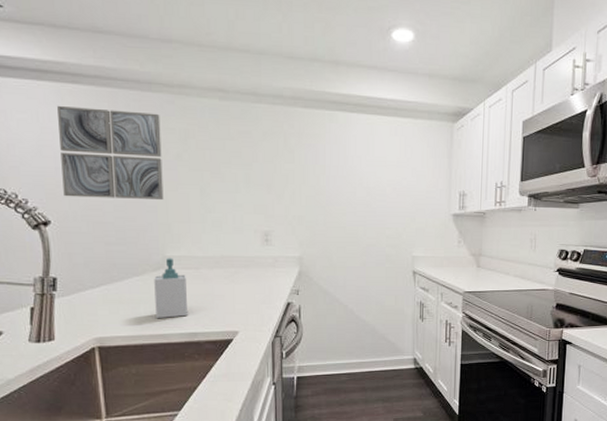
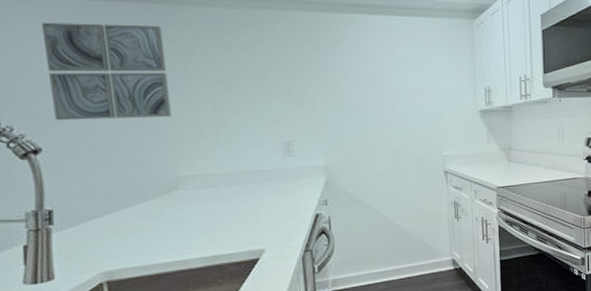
soap bottle: present [154,258,187,319] -> none [166,178,207,245]

